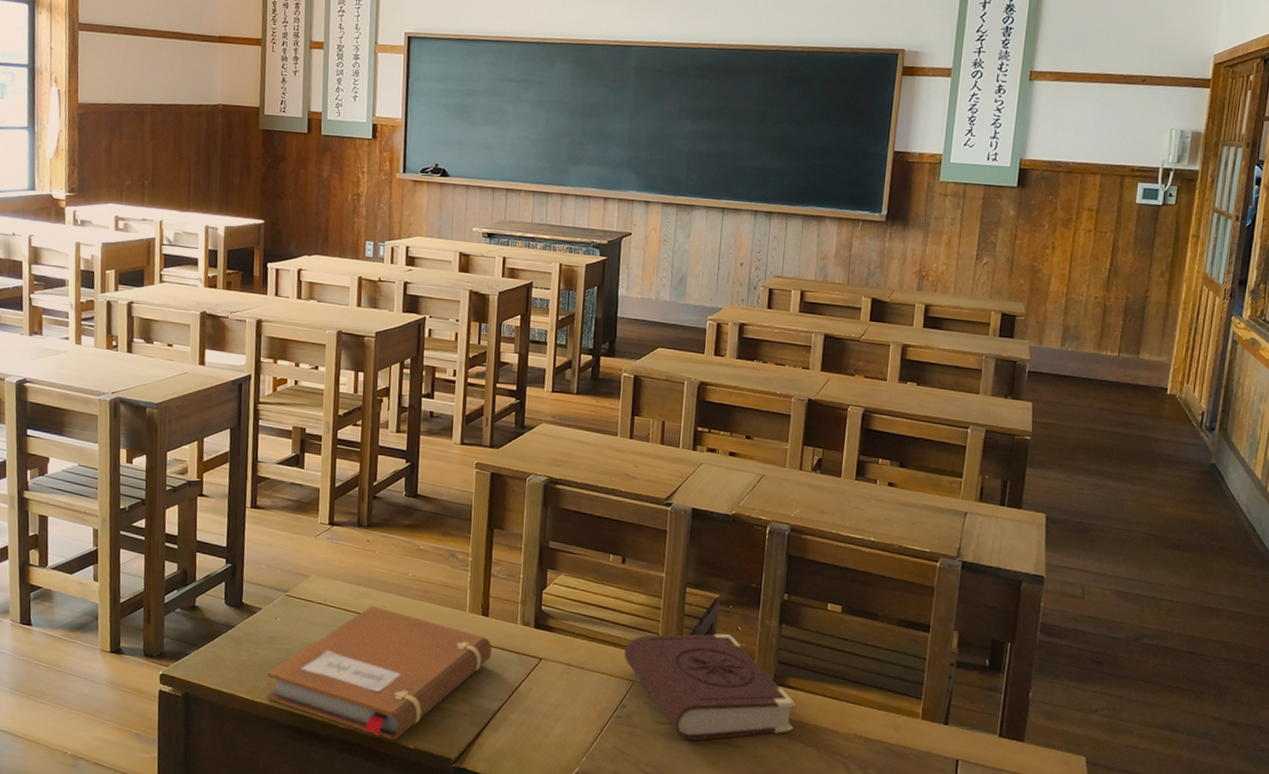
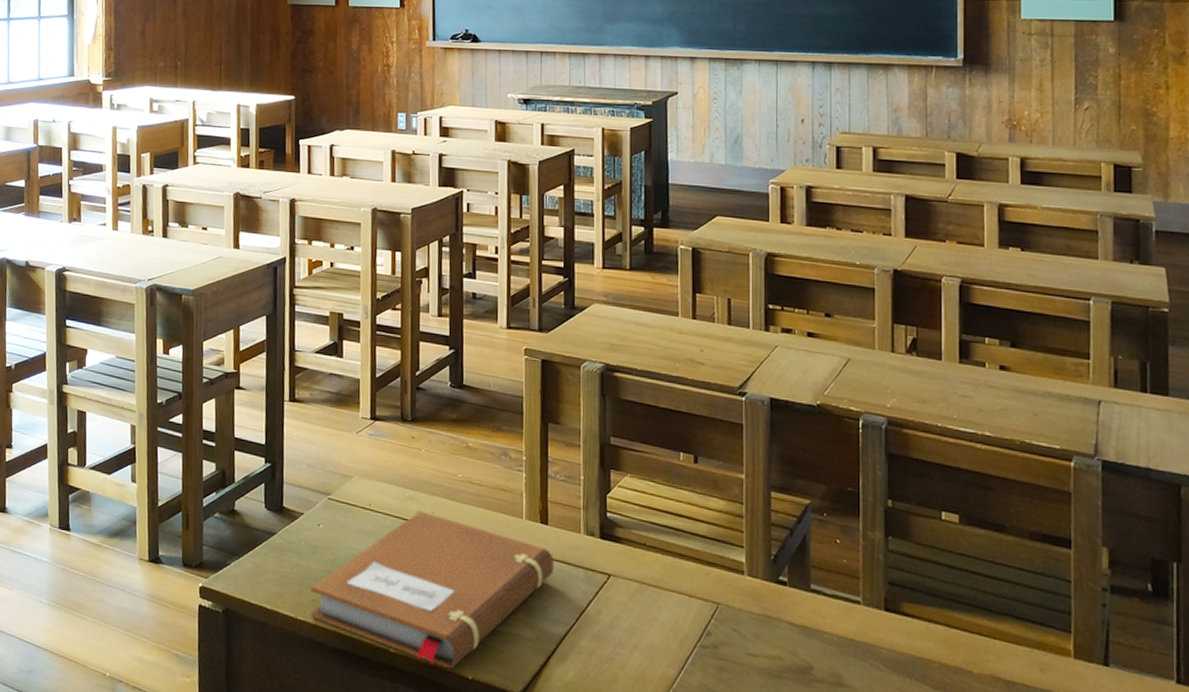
book: present [624,633,797,741] -> none [705,547,916,679]

